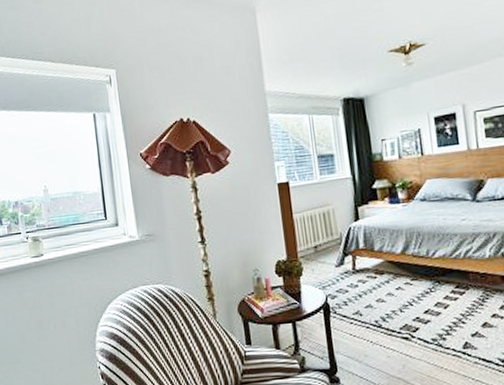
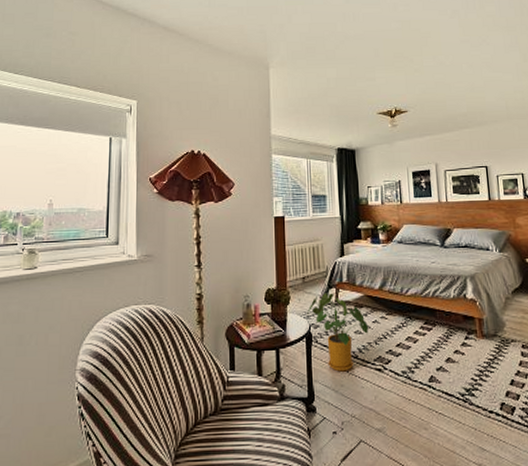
house plant: none [322,260,392,342] -> present [307,293,368,372]

